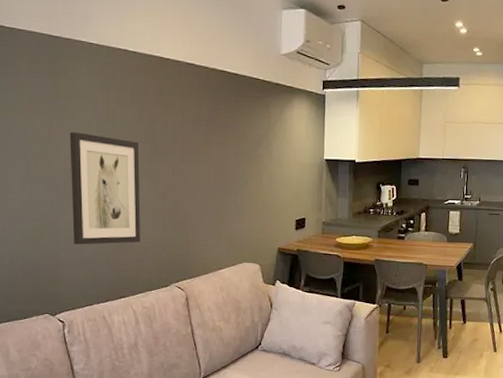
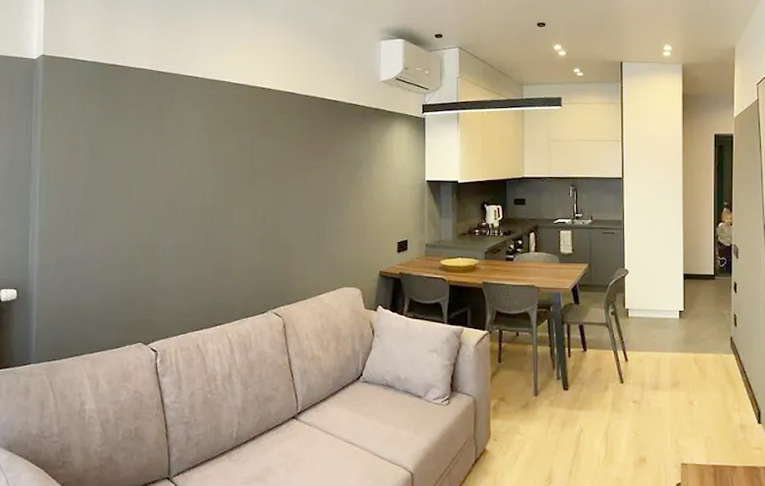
wall art: present [69,132,140,245] -> none [170,160,240,271]

